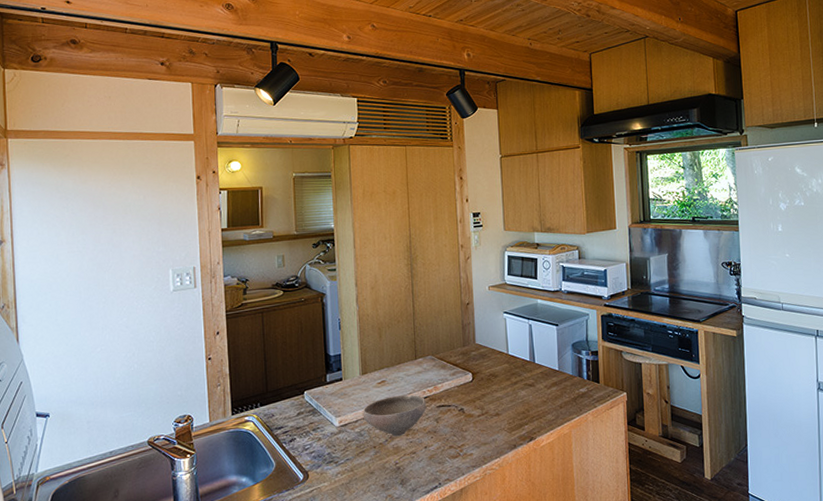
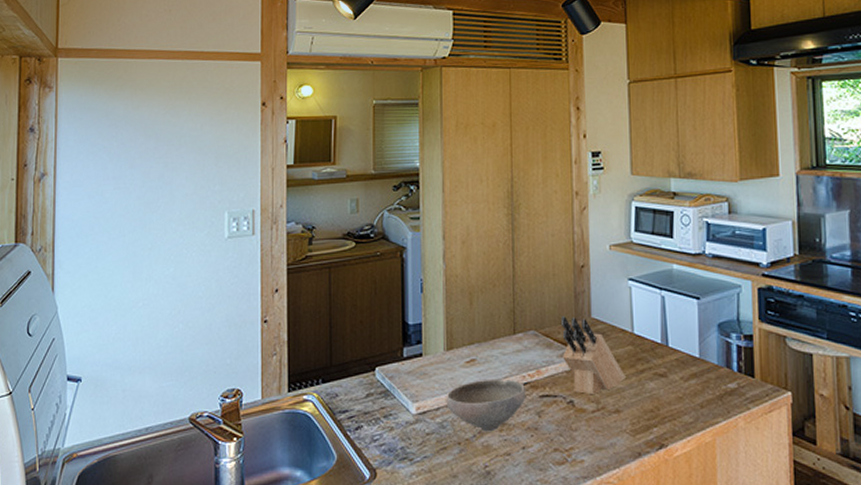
knife block: none [452,343,503,403] -> present [560,316,625,394]

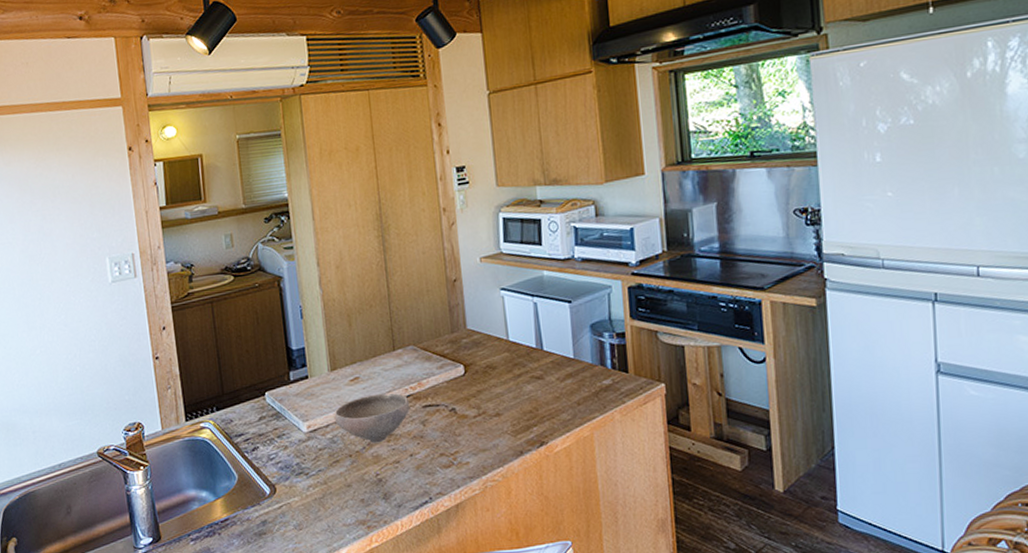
knife block: present [560,316,625,394] -> none [437,329,504,401]

